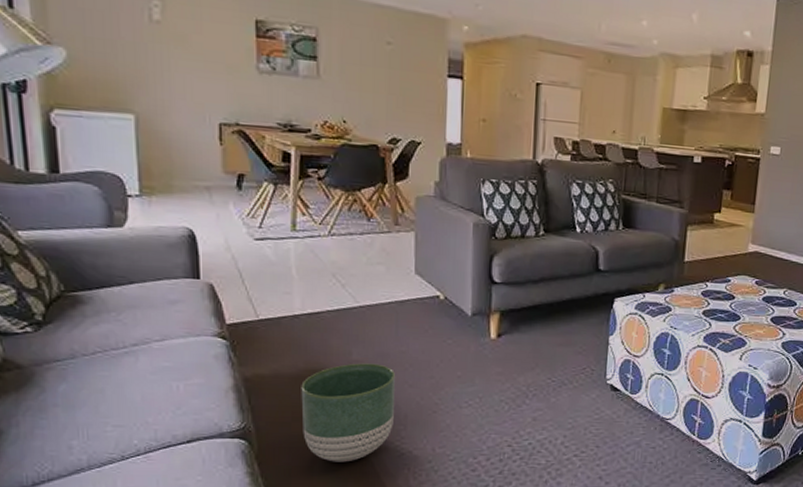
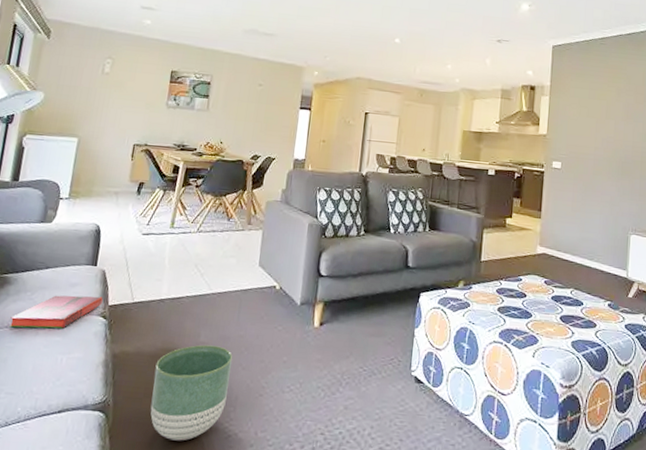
hardback book: none [95,314,217,354] -> present [9,295,103,329]

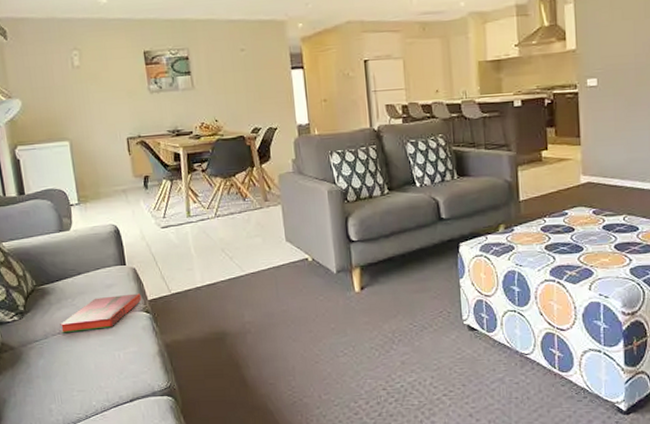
planter: present [150,344,233,441] -> none [208,323,285,412]

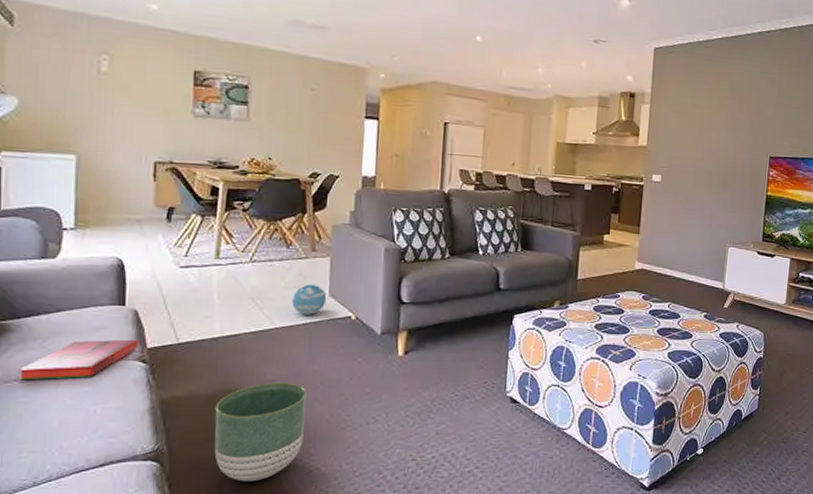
planter: none [208,323,285,412] -> present [214,382,307,482]
decorative ball: none [255,232,285,261] -> present [292,285,327,315]

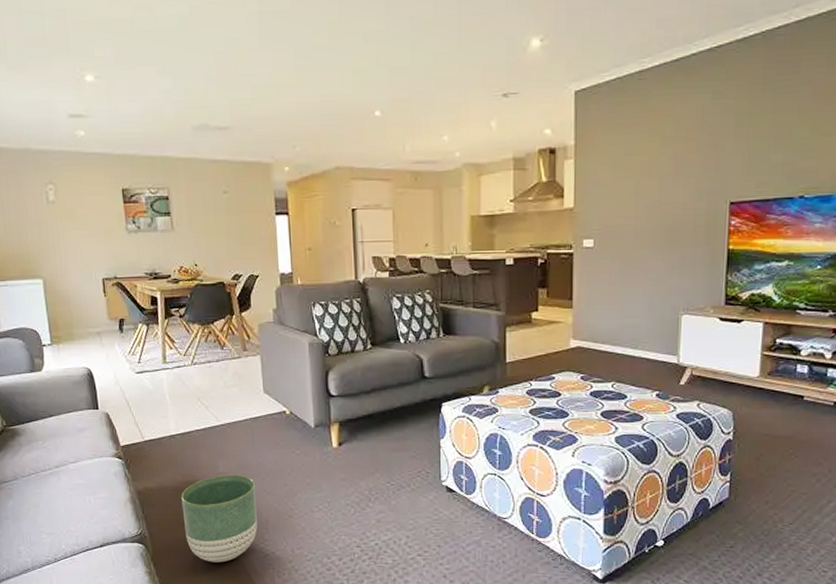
hardback book: present [18,339,139,381] -> none [30,439,114,475]
decorative ball: present [292,285,327,315] -> none [232,383,262,411]

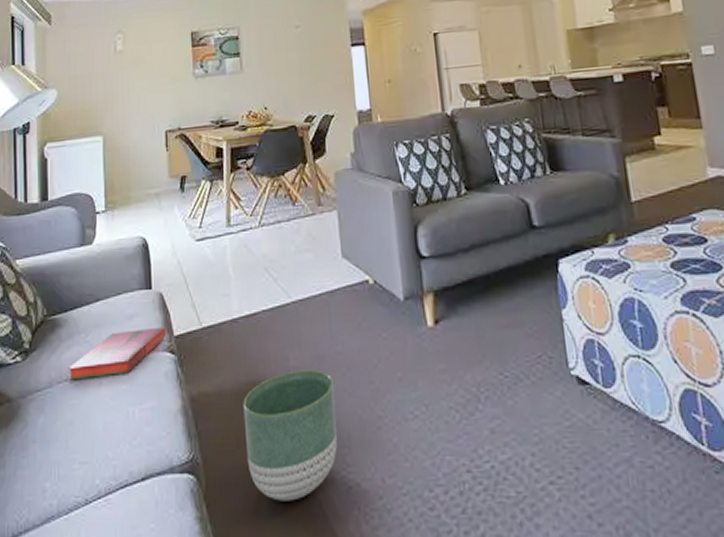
hardback book: none [30,439,114,475] -> present [68,327,166,381]

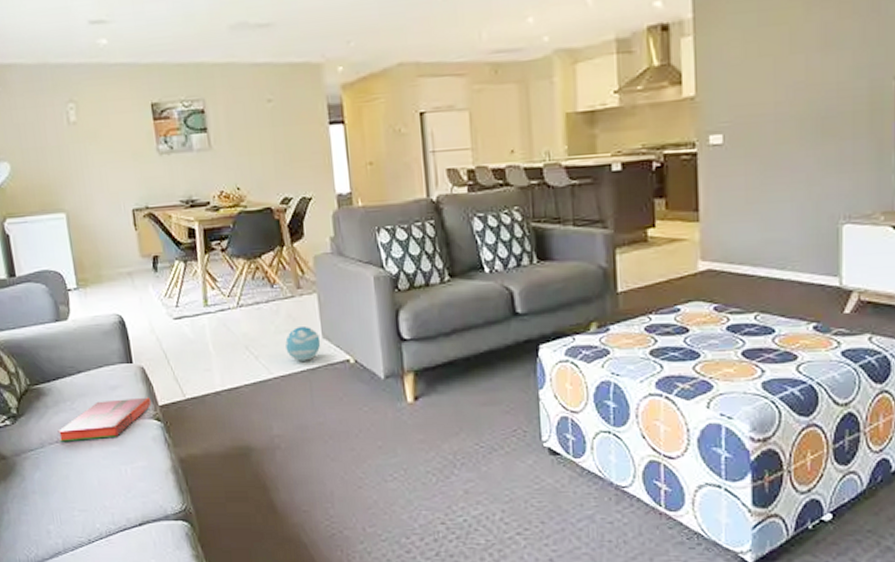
planter: present [243,369,337,501] -> none [230,437,321,544]
decorative ball: none [305,245,340,283] -> present [285,327,321,361]

